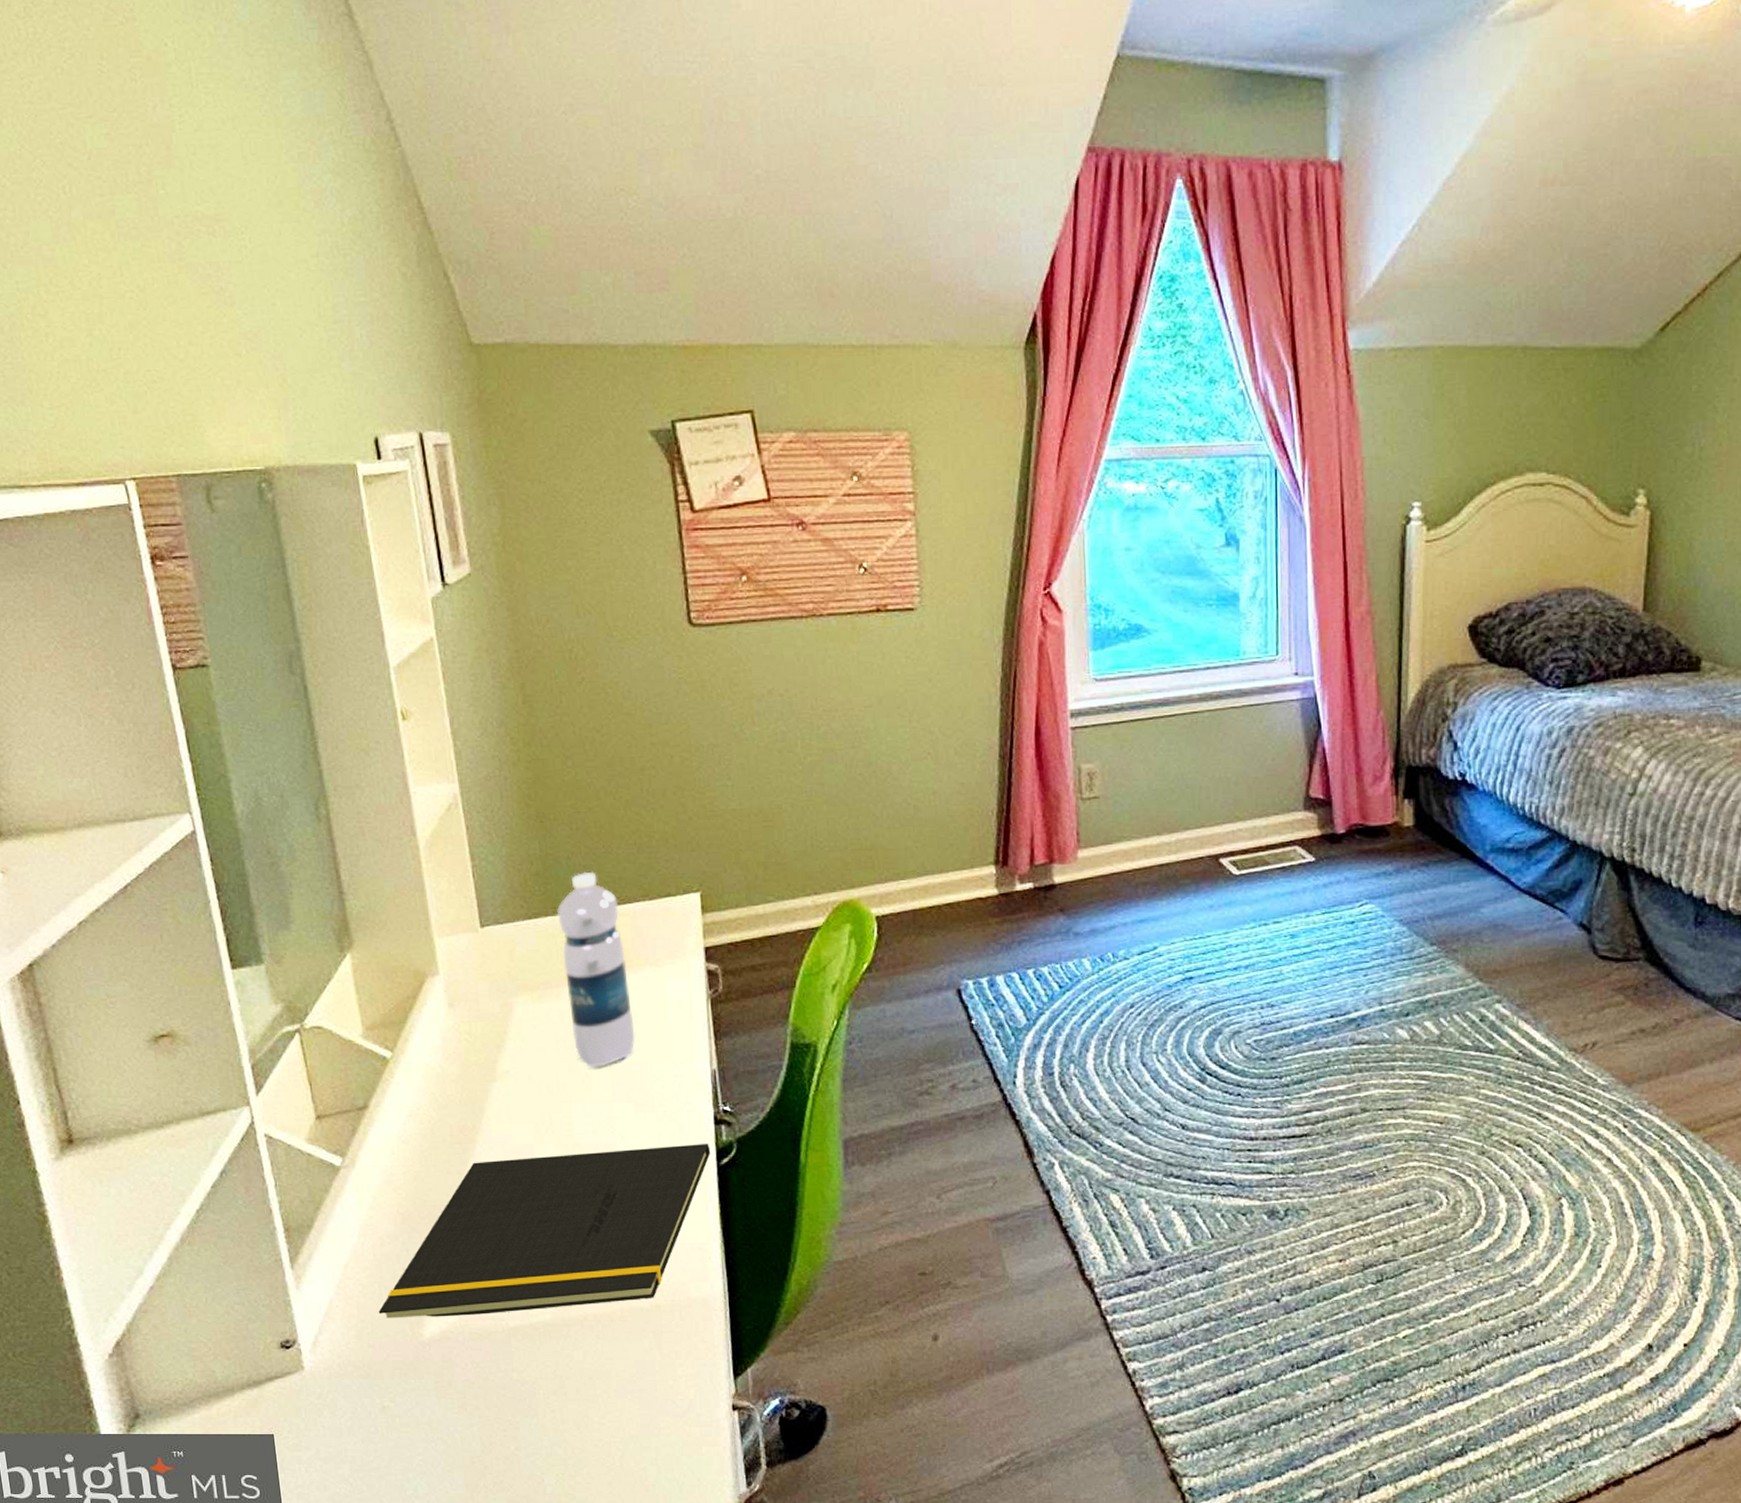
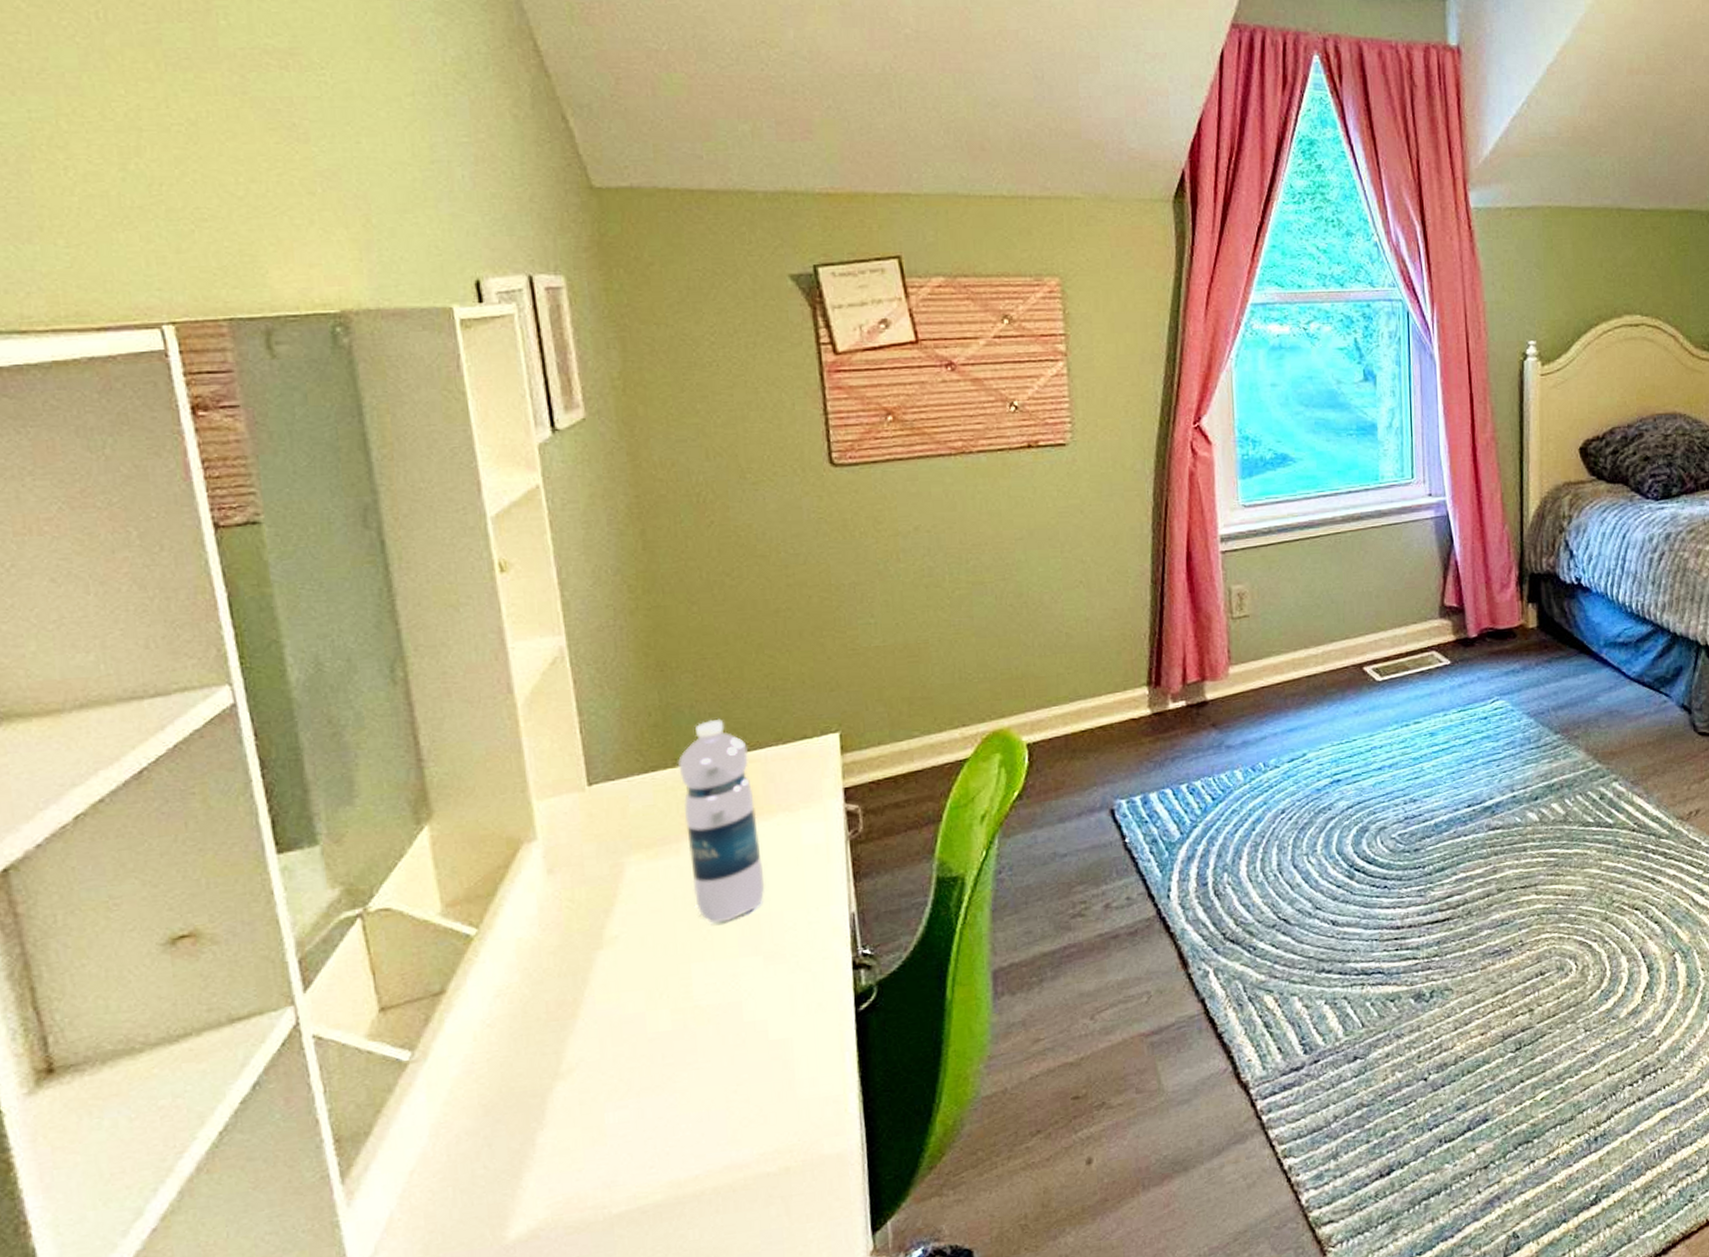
notepad: present [378,1144,711,1318] -> none [451,990,849,1225]

